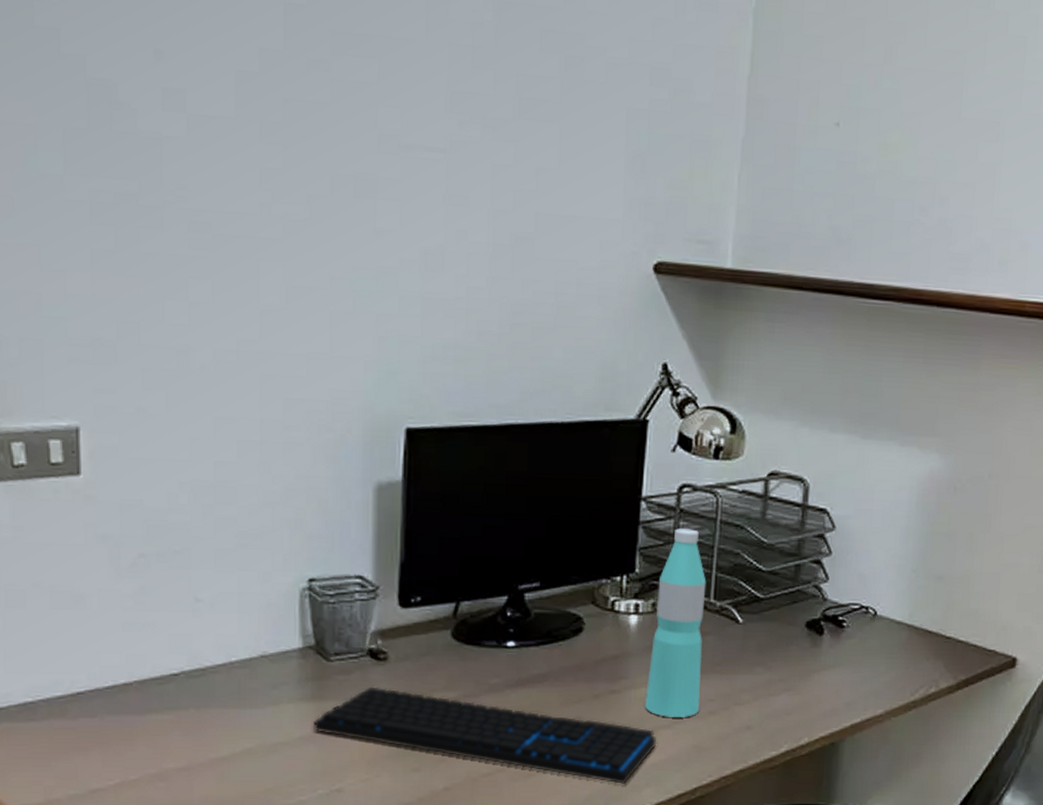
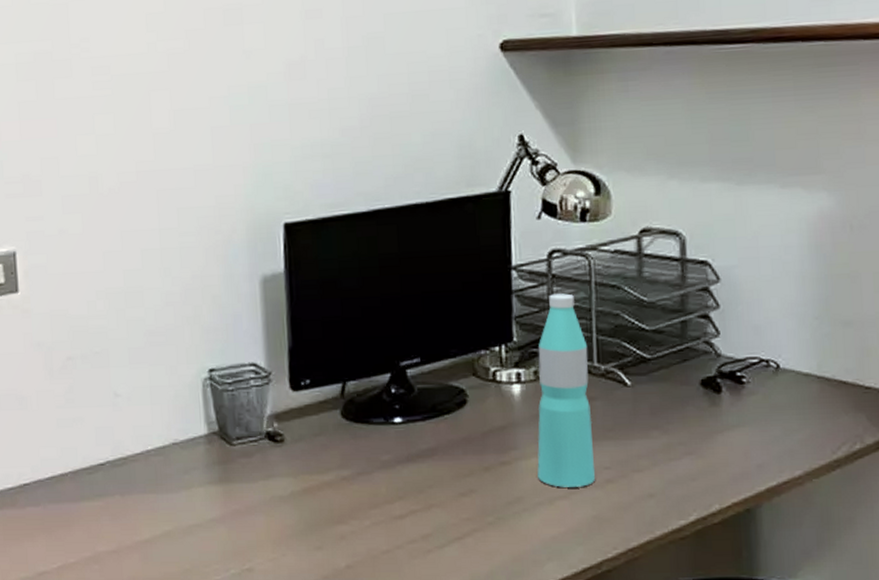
keyboard: present [313,686,657,785] -> none [222,468,555,560]

